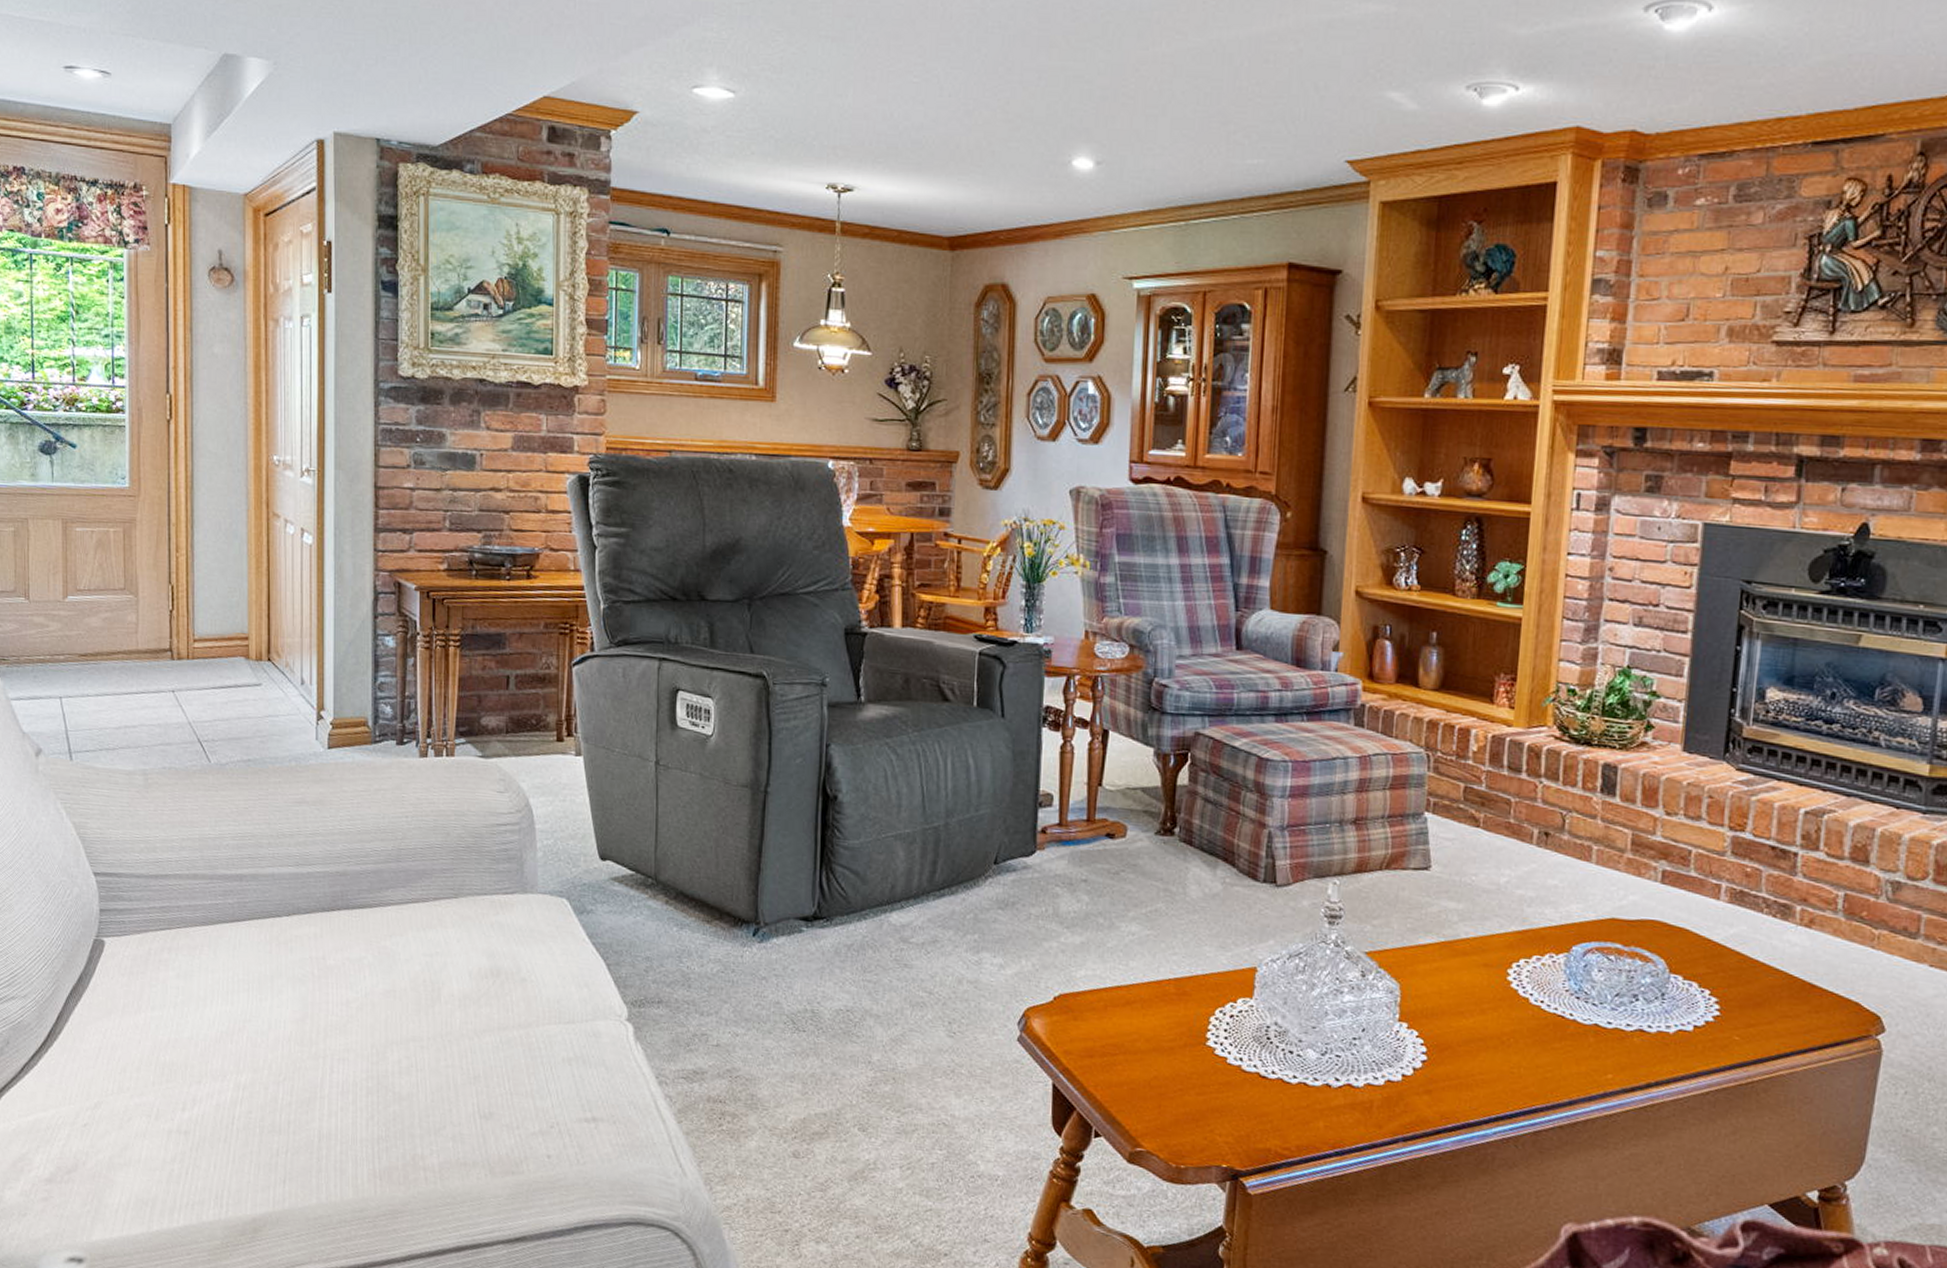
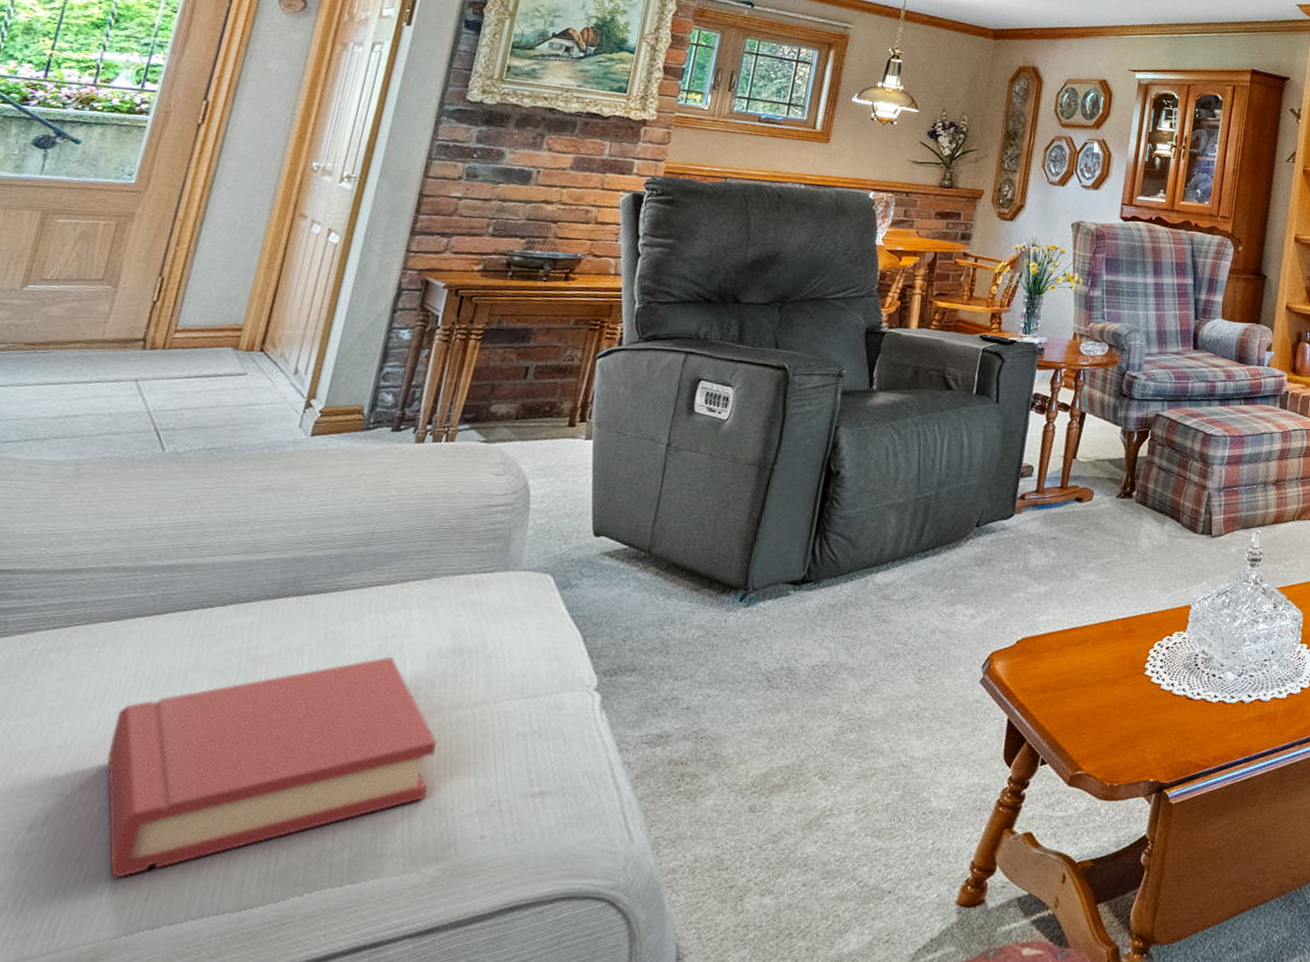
hardback book: none [228,973,493,1161] -> present [107,656,437,878]

